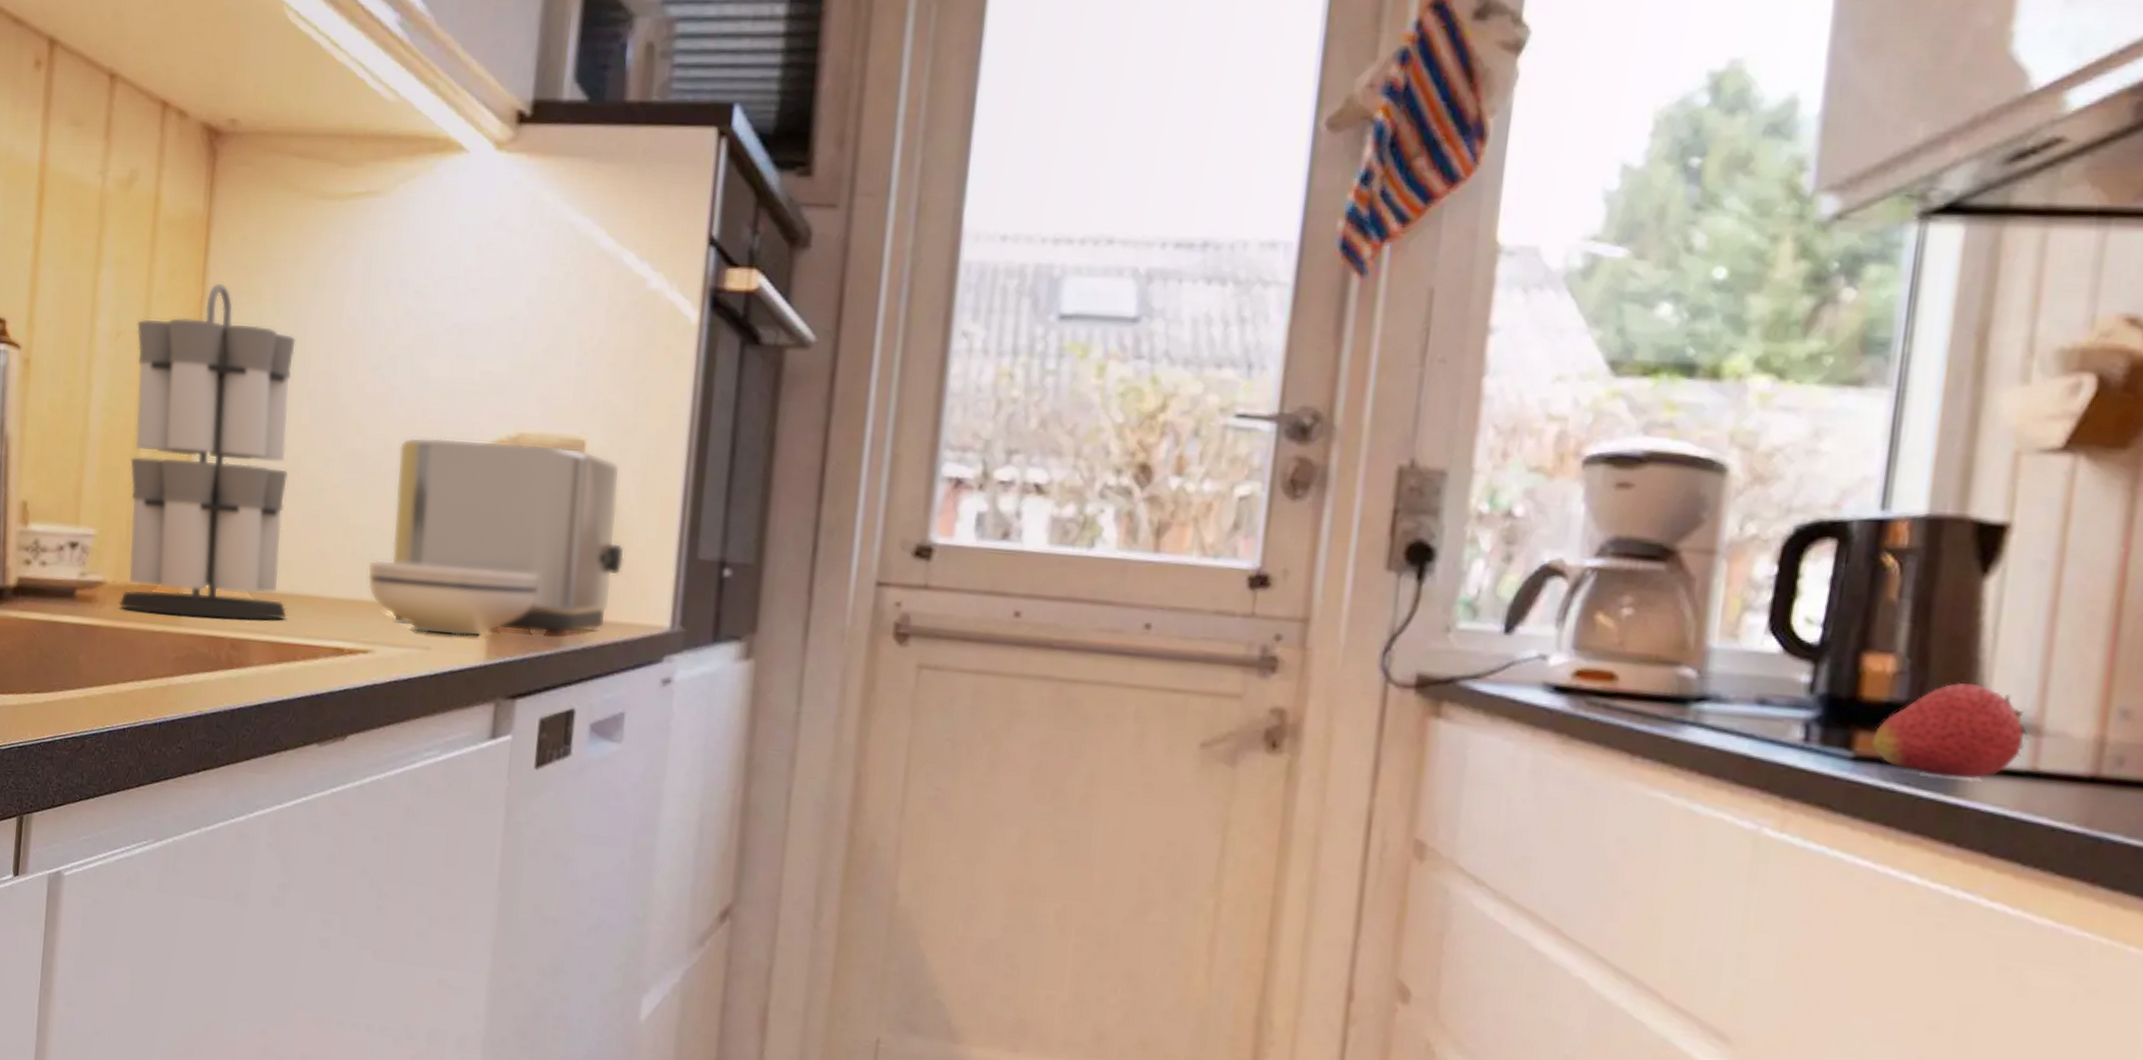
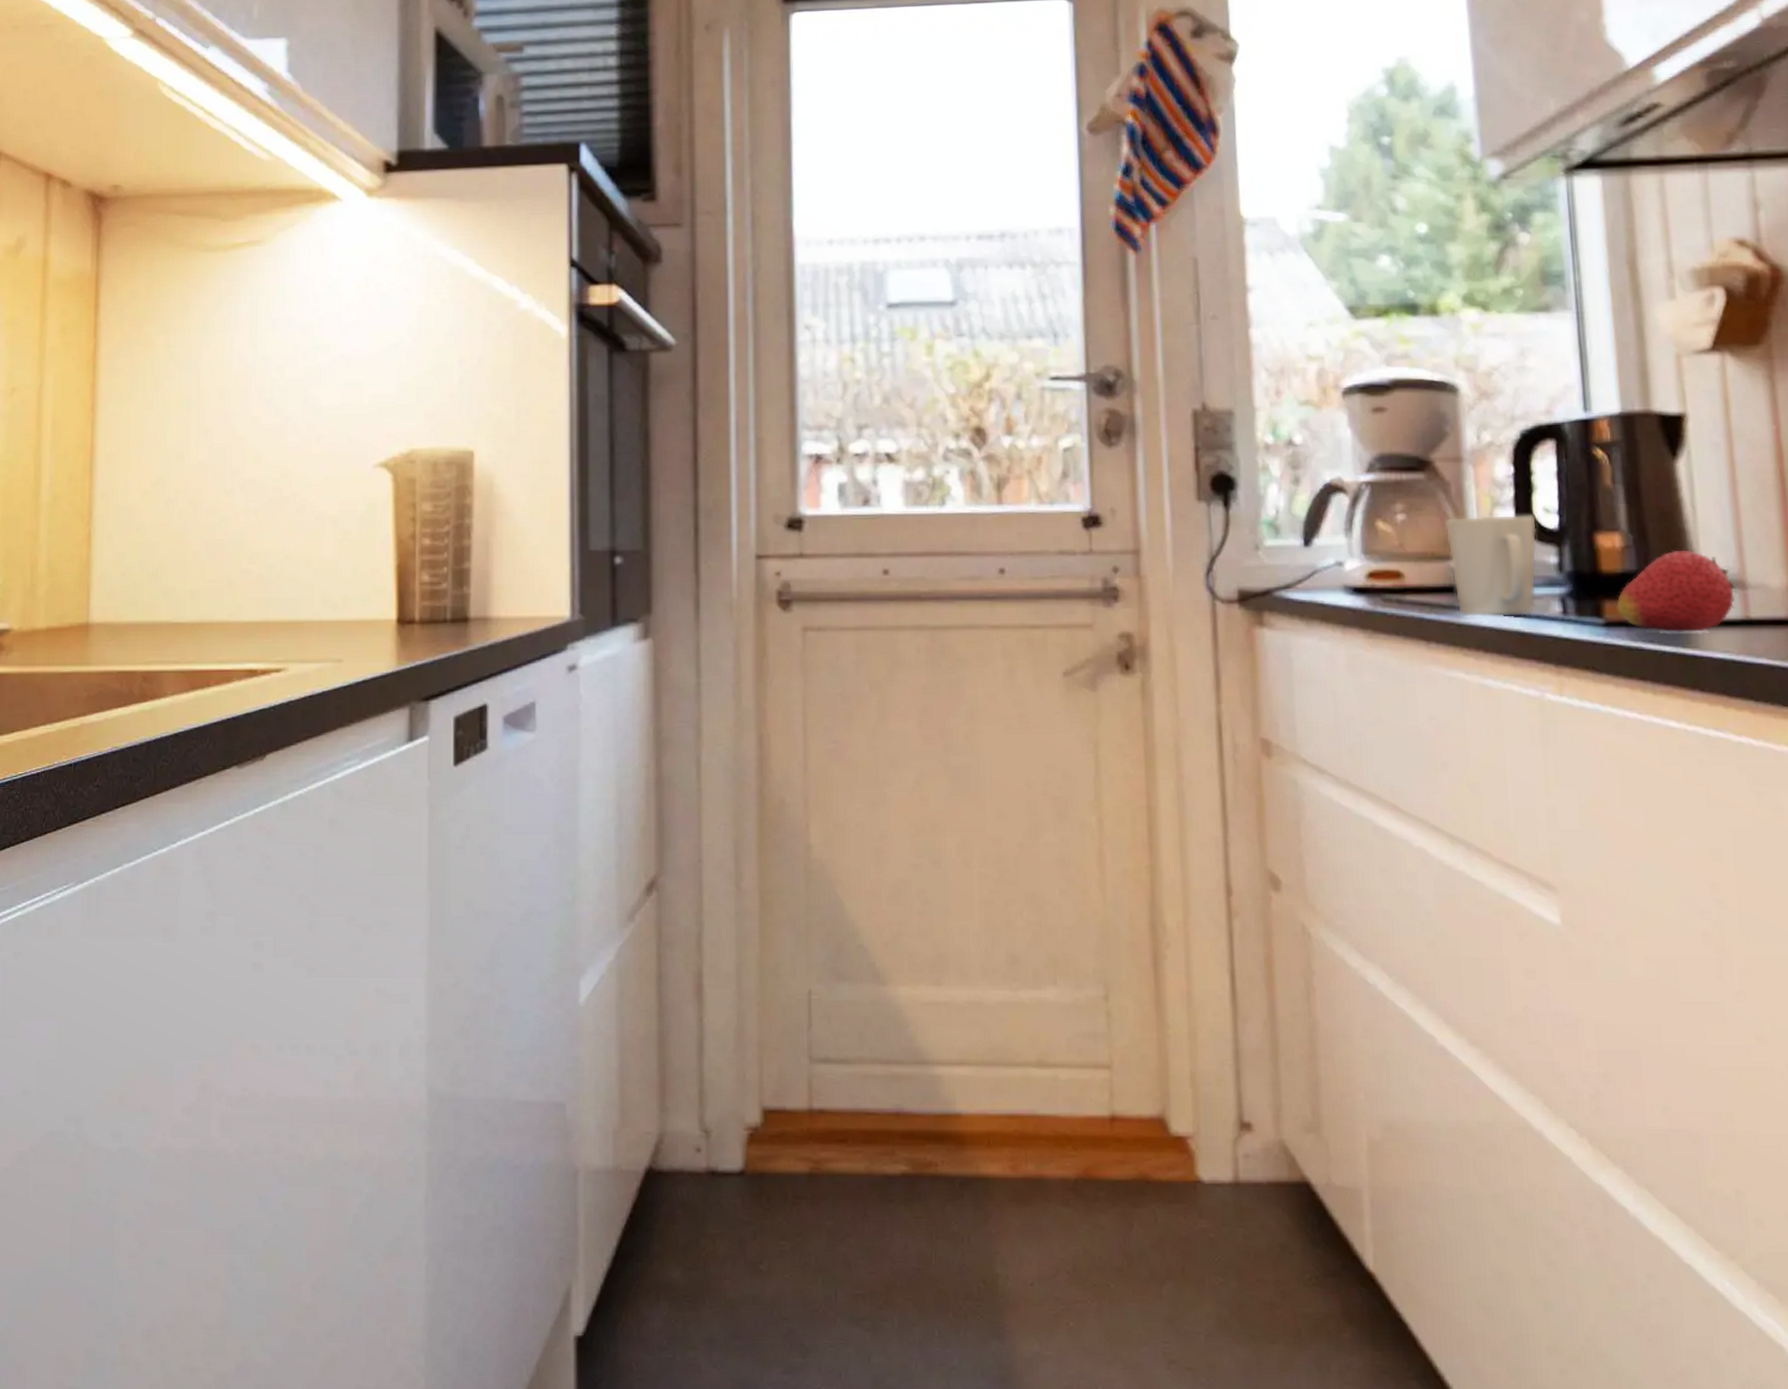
spice rack: present [119,283,296,620] -> none [26,335,198,655]
bowl: present [367,559,539,637] -> none [273,579,442,646]
toaster: present [391,437,623,636] -> none [296,458,520,639]
mug: none [1675,617,1795,739] -> present [1444,514,1537,618]

